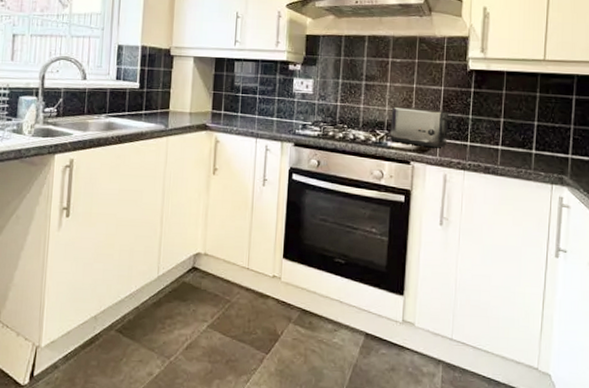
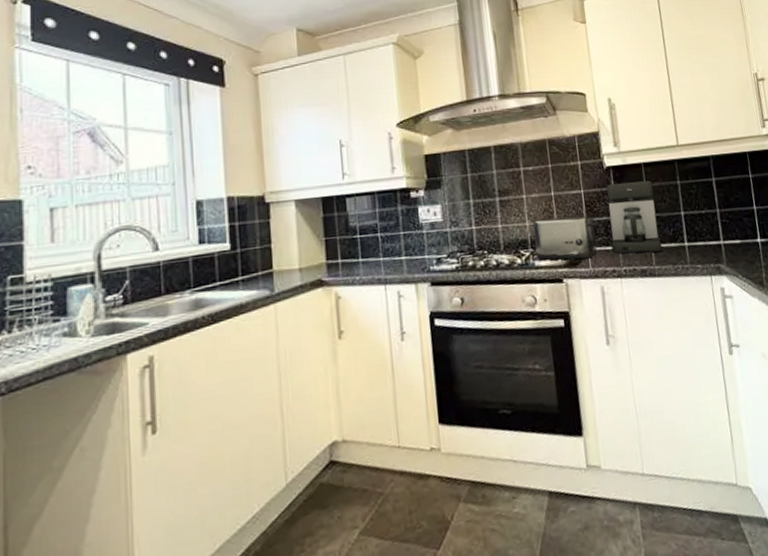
coffee maker: none [461,86,512,154] -> present [606,180,662,254]

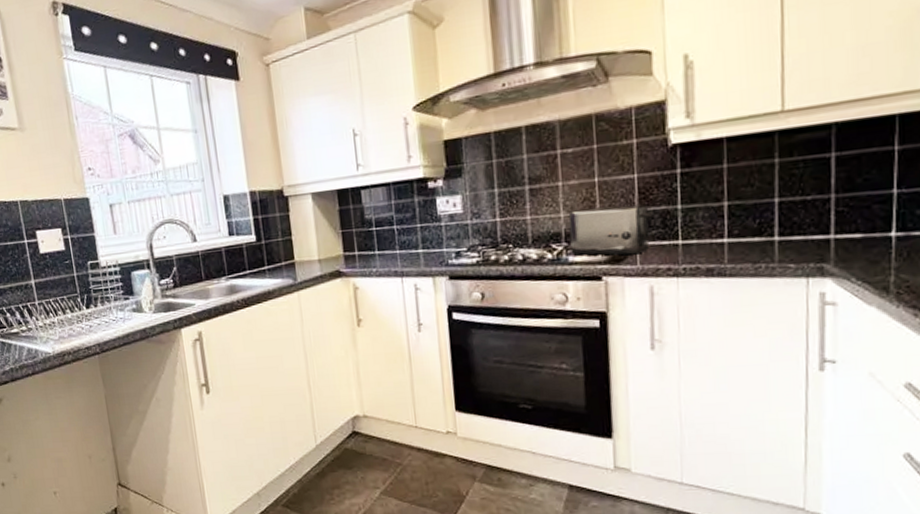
coffee maker: present [606,180,662,254] -> none [669,159,741,249]

